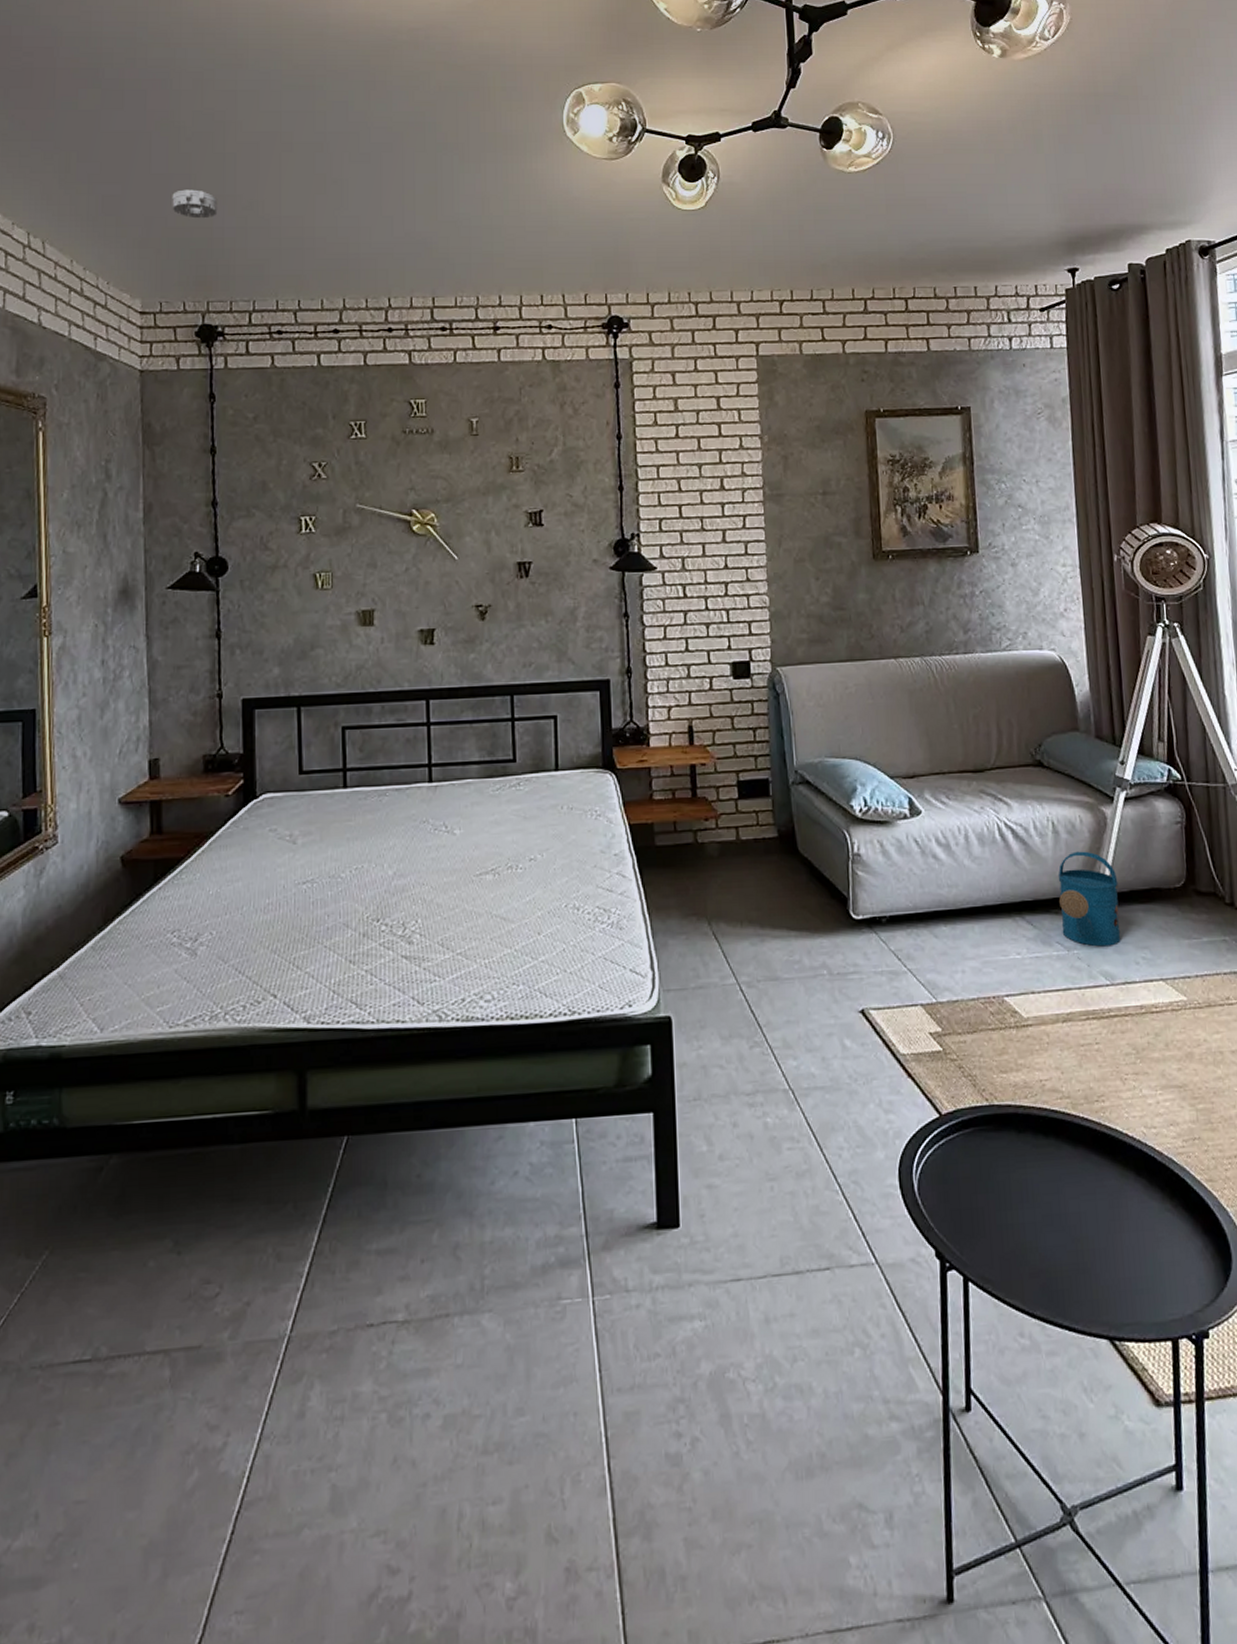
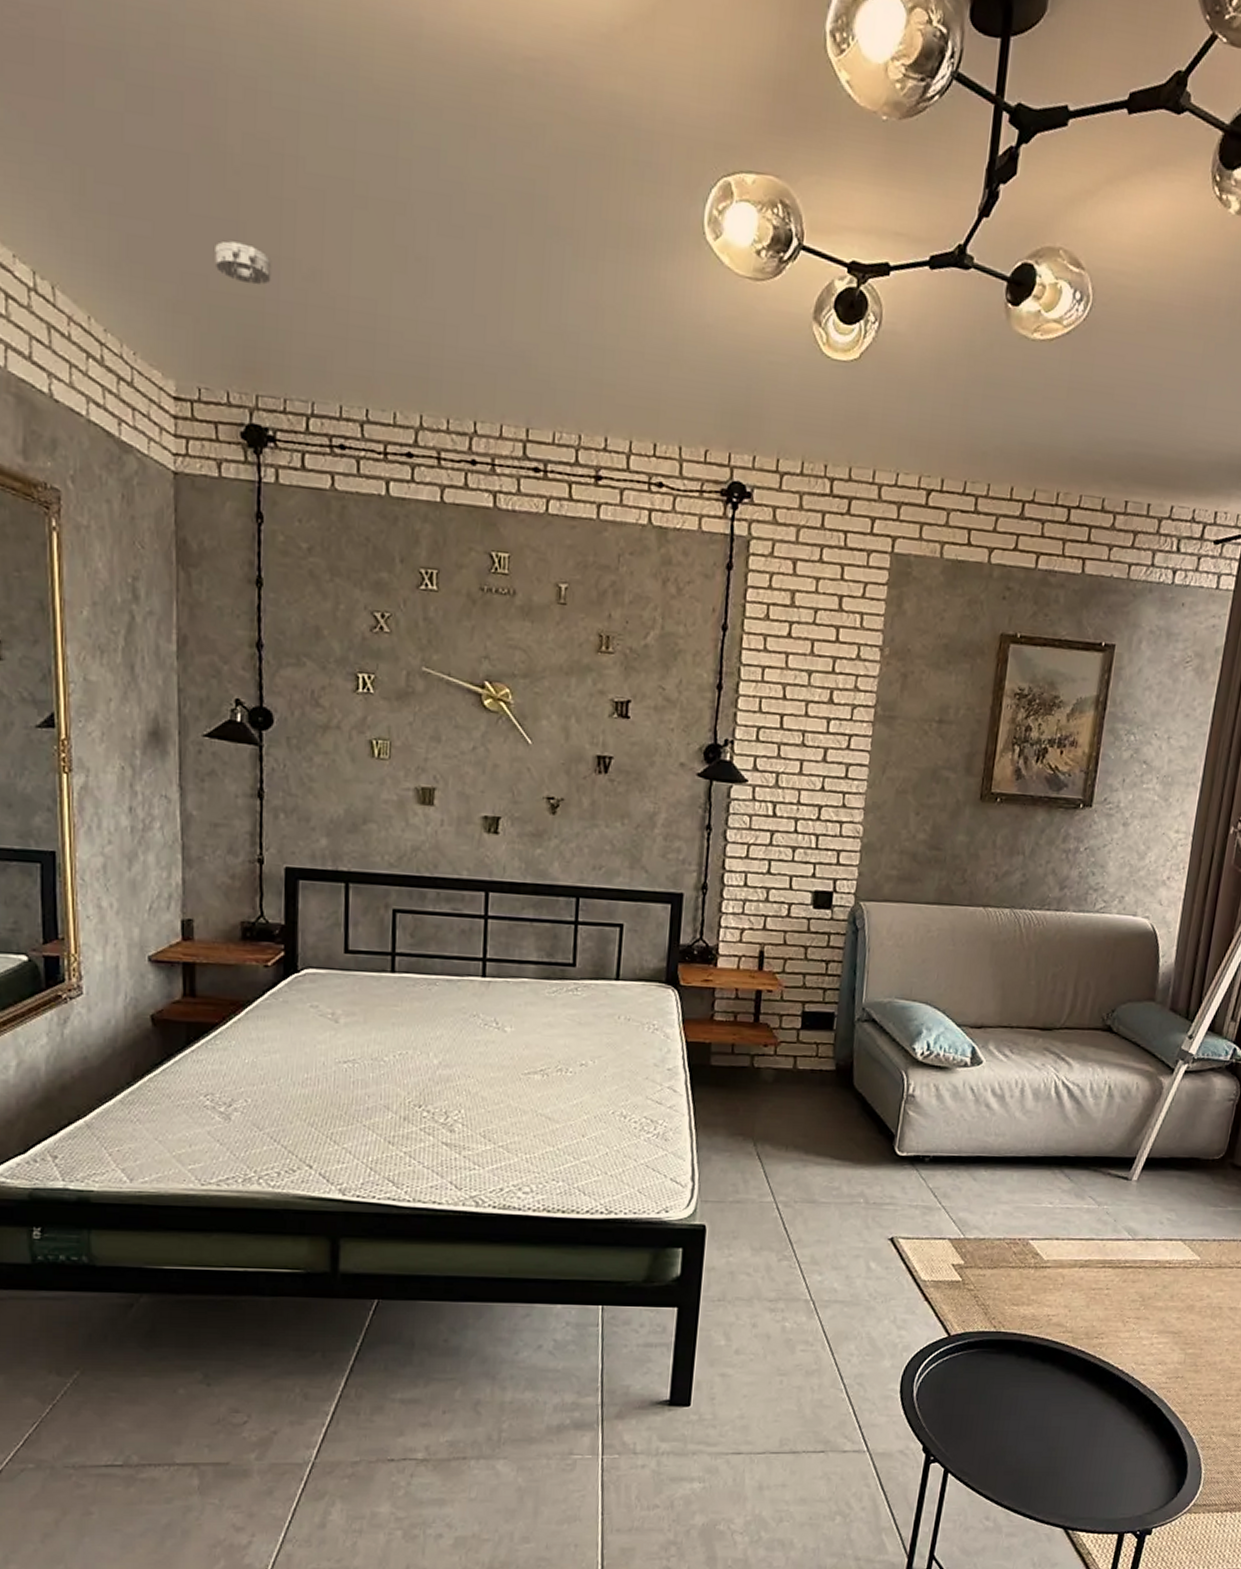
watering can: present [1057,851,1121,947] -> none [1096,1116,1161,1205]

